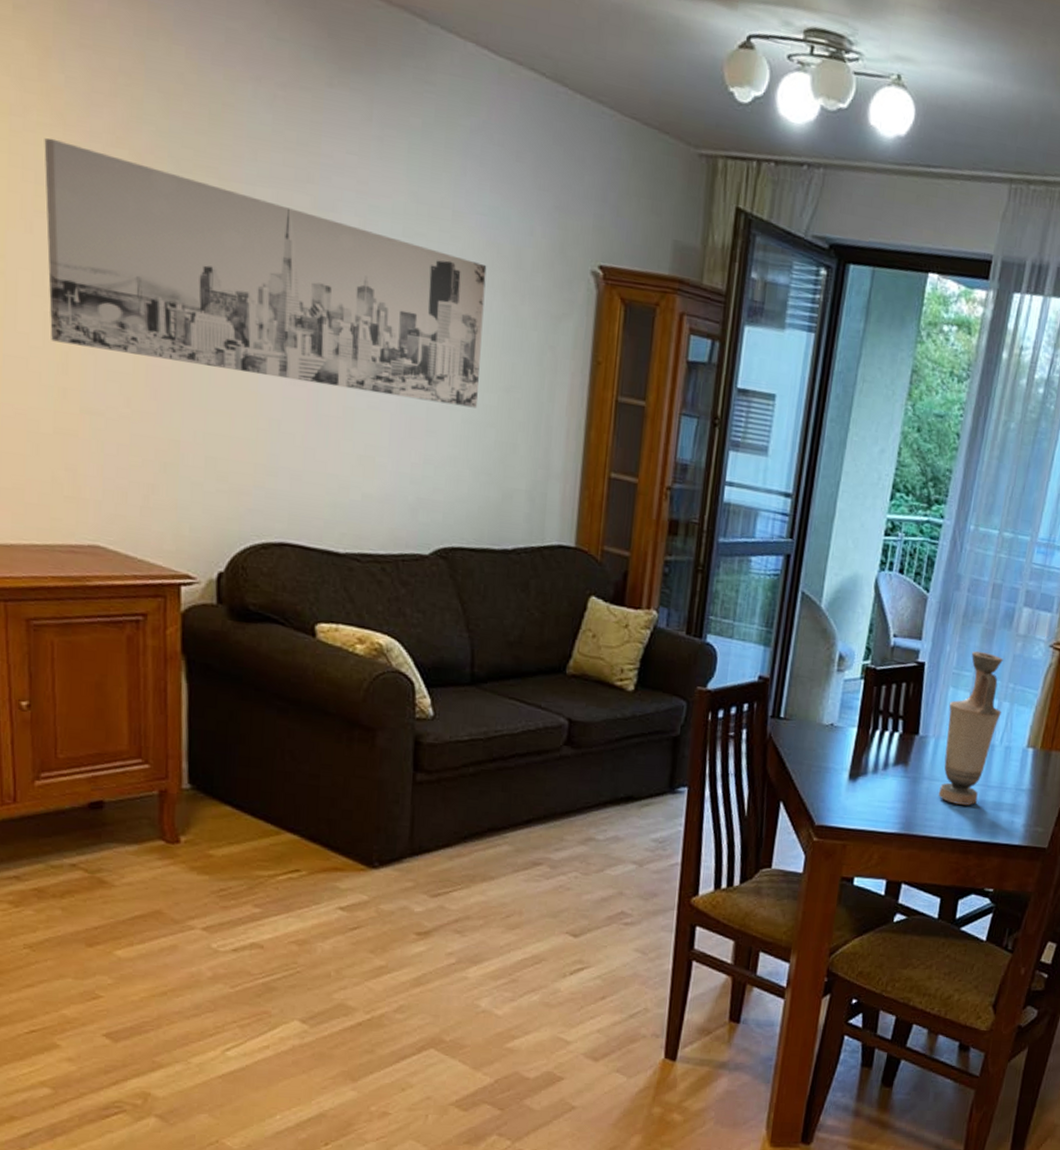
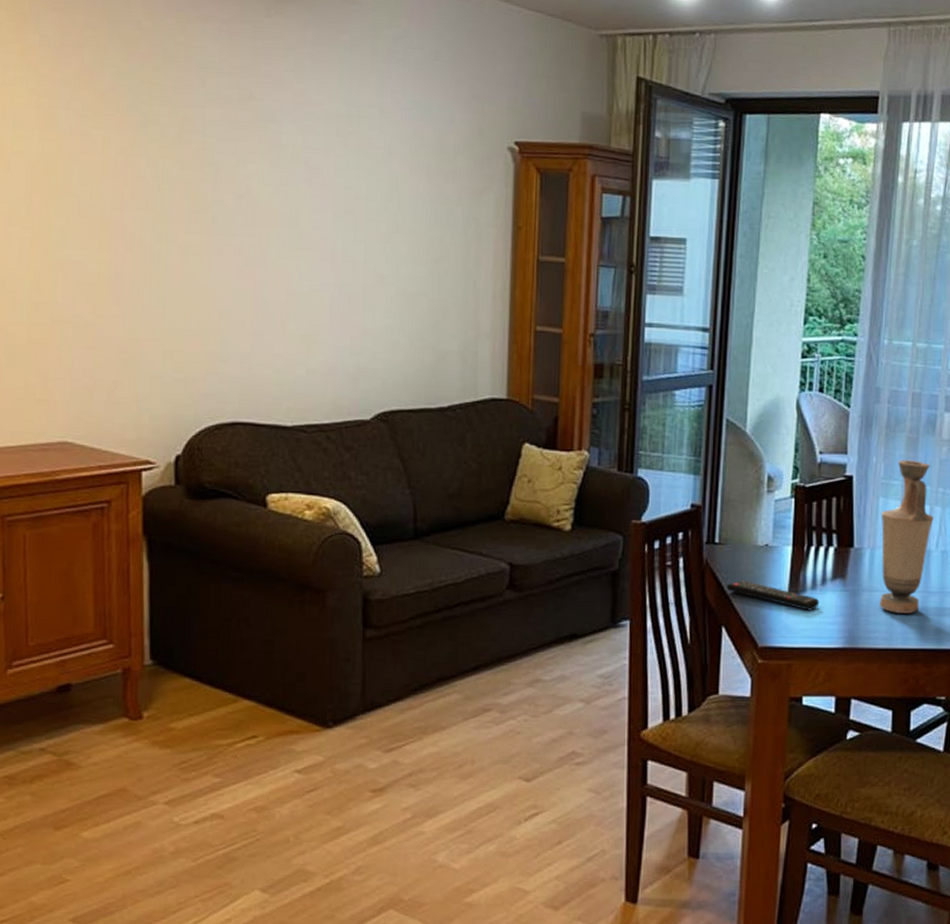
wall art: present [44,137,487,408] -> none [21,88,413,281]
remote control: none [787,758,880,794] -> present [726,581,820,611]

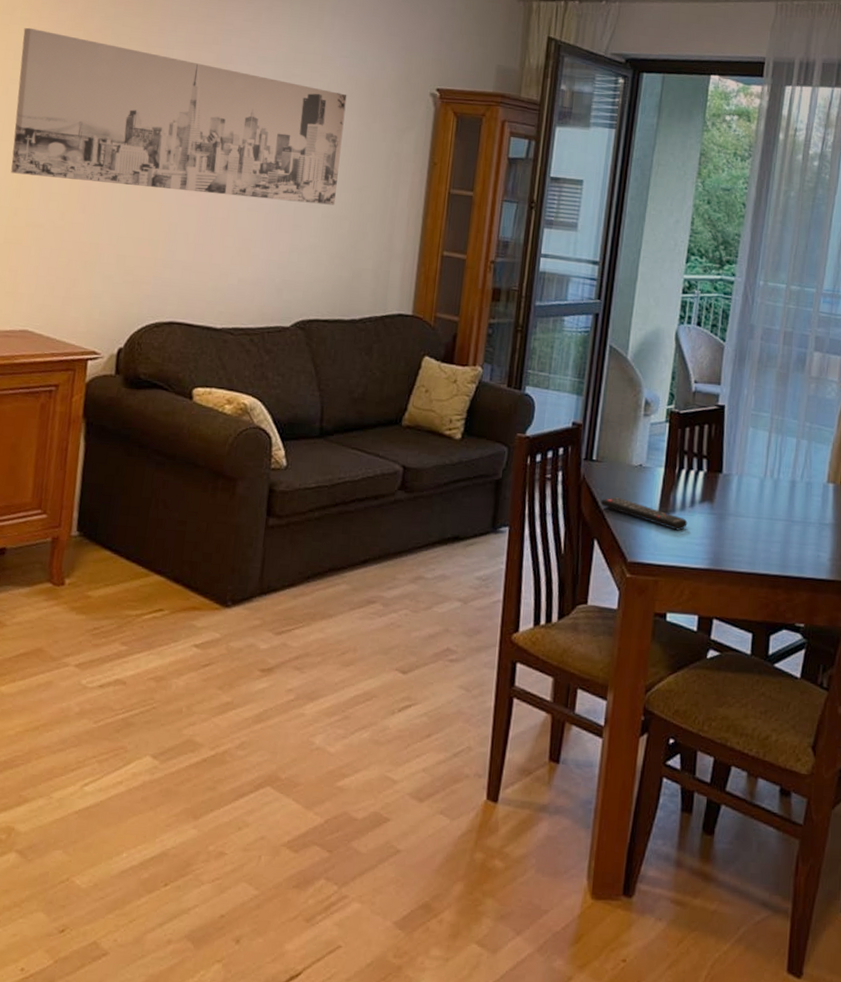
wall art: none [21,88,413,281] -> present [11,27,347,205]
vase: present [879,460,934,613] -> none [744,393,800,541]

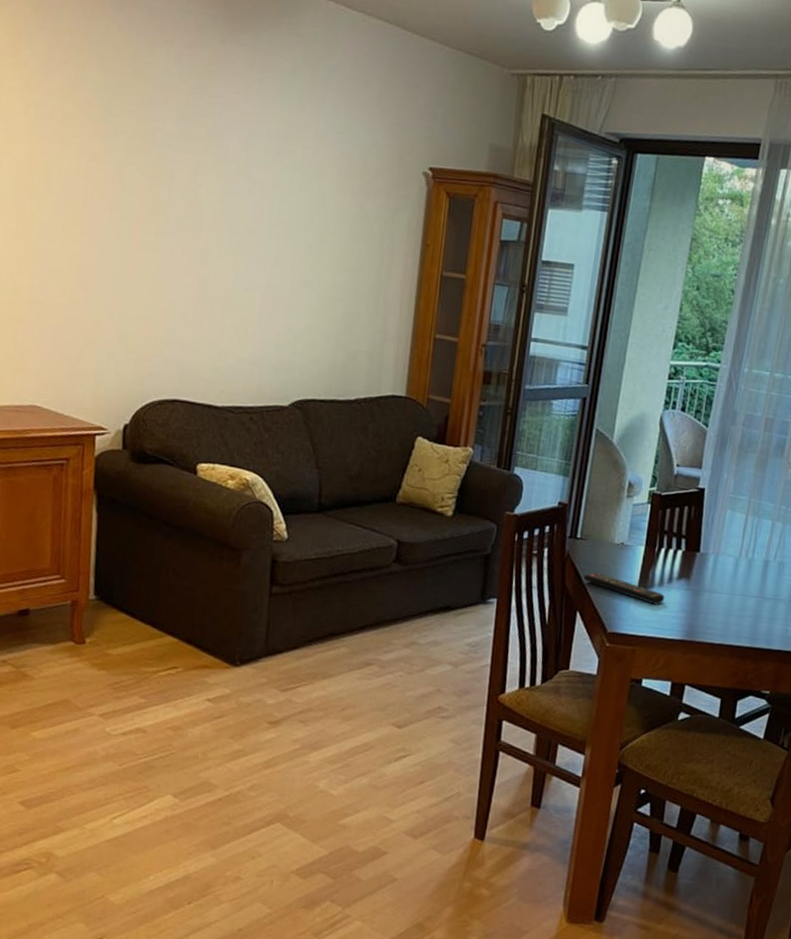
wall art: present [11,27,347,205] -> none [10,97,340,286]

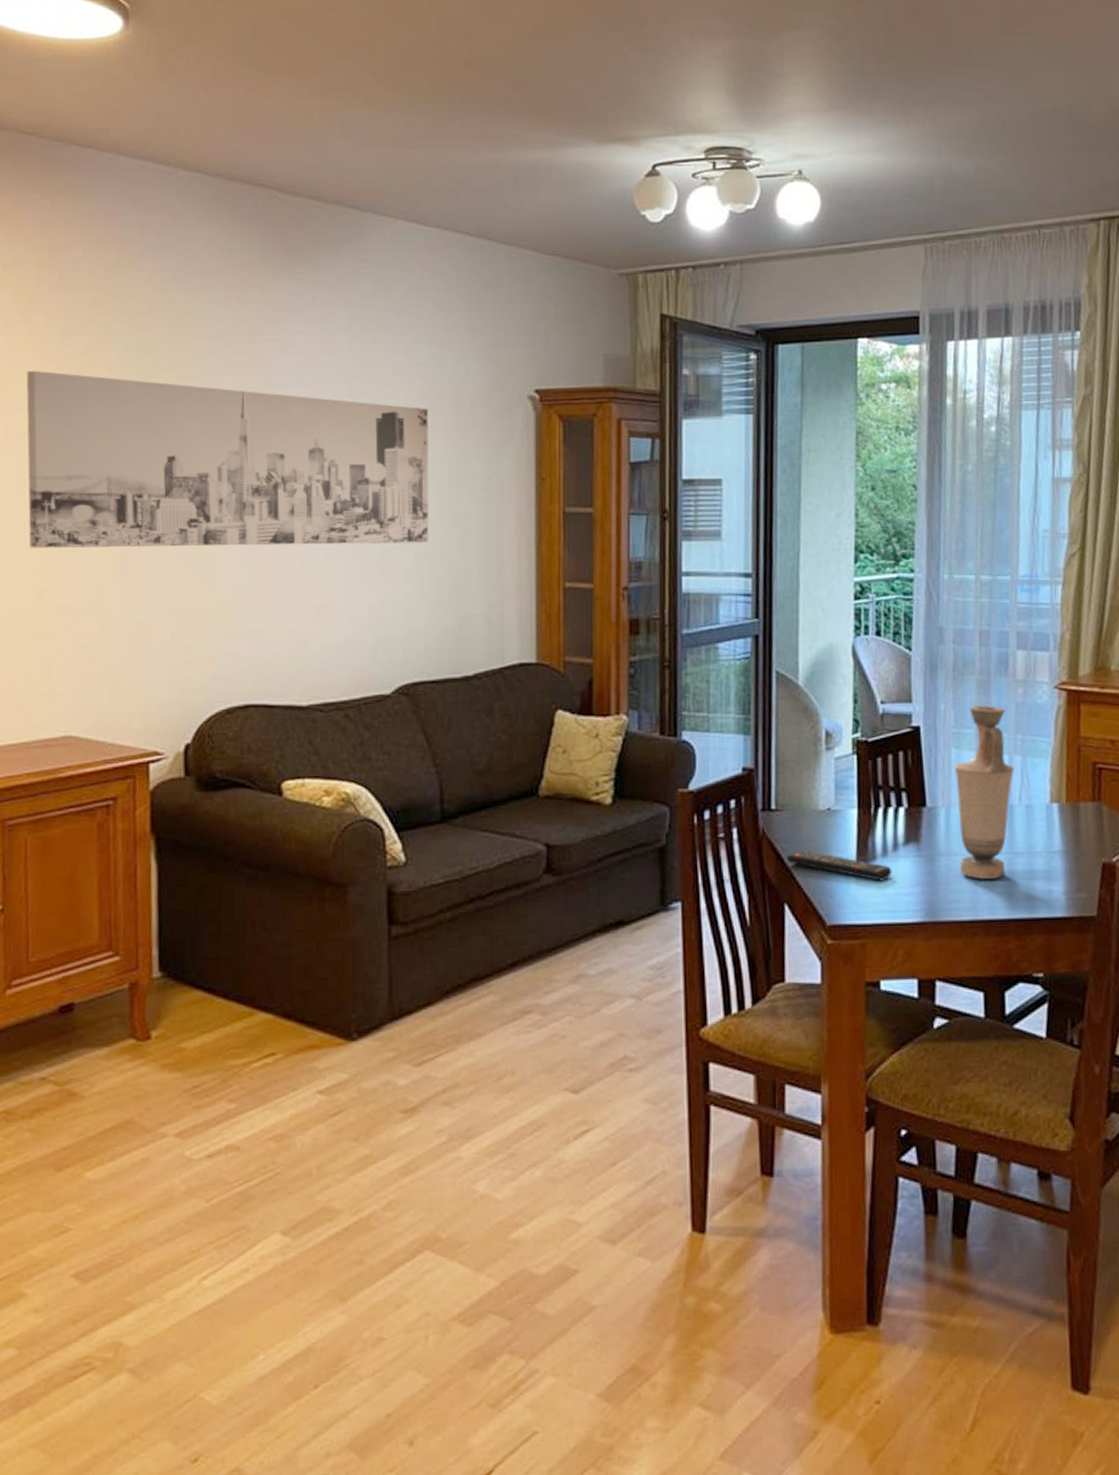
wall art: none [10,97,340,286] -> present [26,370,429,548]
vase: none [717,478,776,615] -> present [954,705,1014,879]

